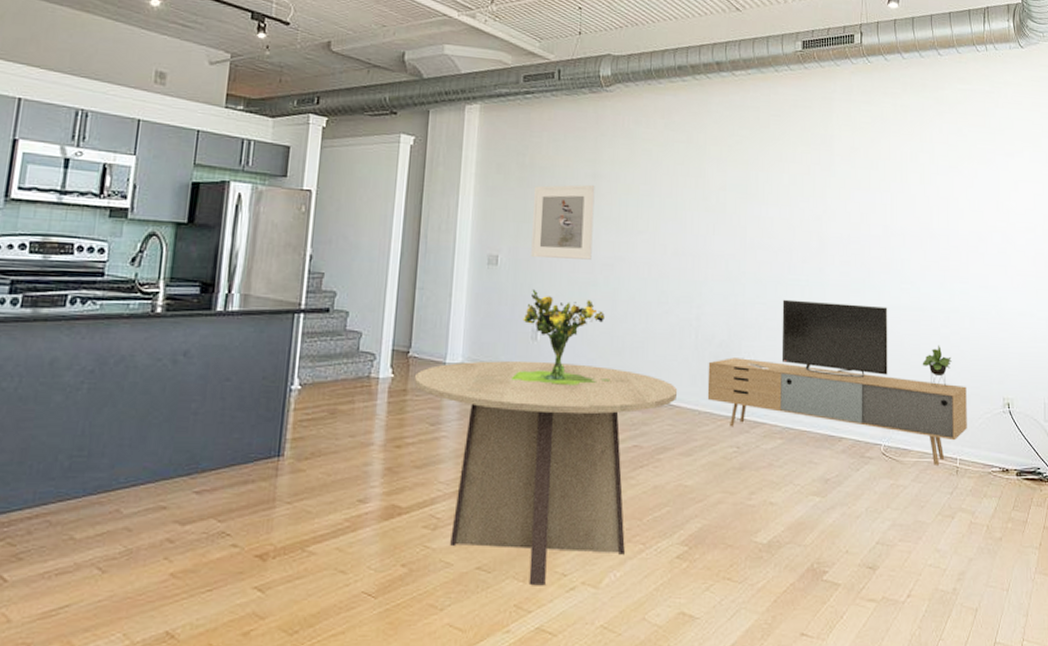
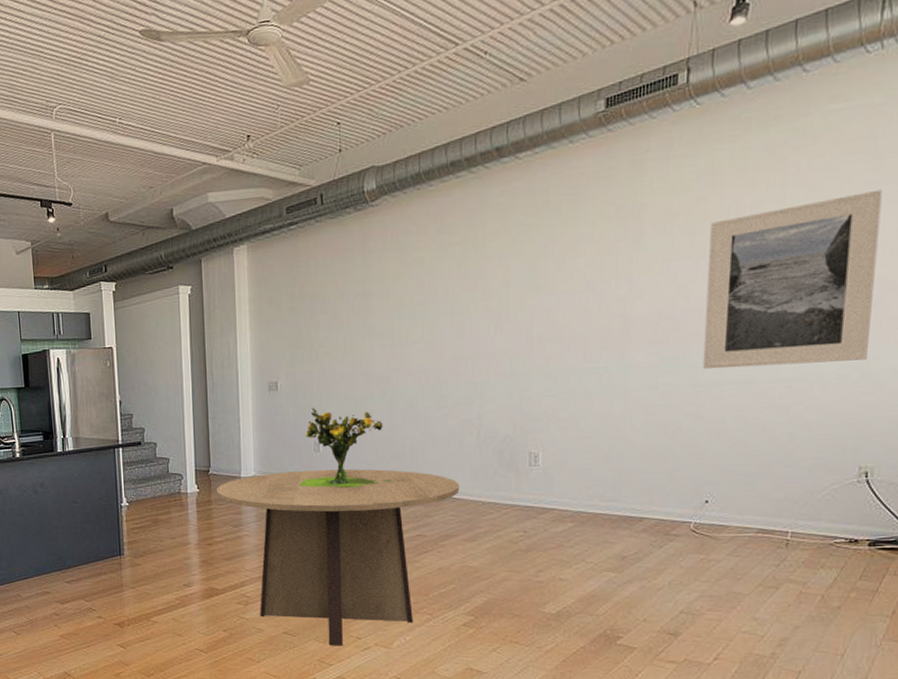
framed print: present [531,184,595,260] -> none [306,303,367,380]
media console: present [707,299,967,465] -> none [491,384,809,539]
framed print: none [883,157,999,299] -> present [702,189,883,370]

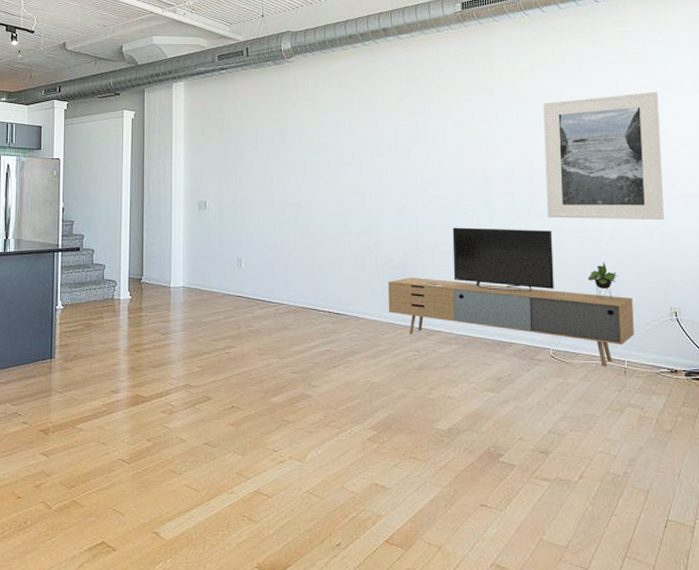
dining table: present [216,469,460,646] -> none [147,283,362,459]
bouquet: present [300,408,392,488] -> none [223,227,304,302]
media console: none [491,384,809,539] -> present [388,227,634,366]

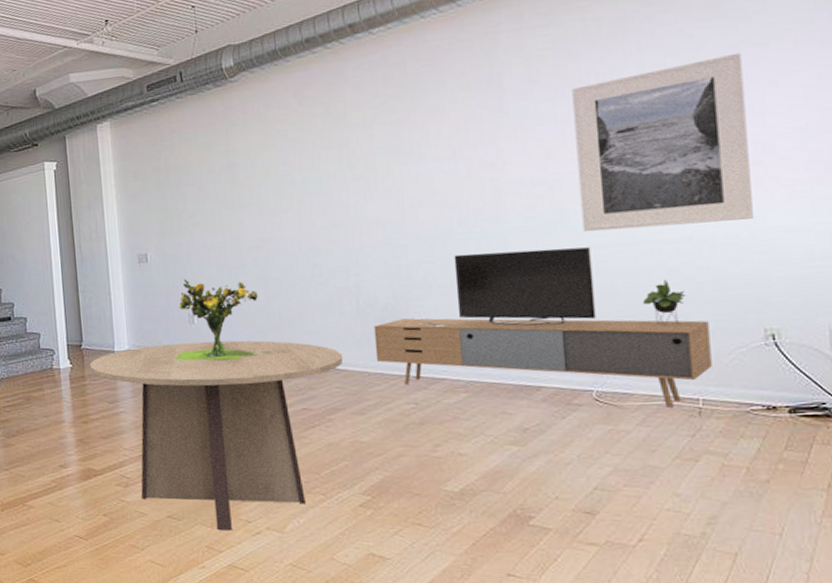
dining table: none [147,283,362,459] -> present [89,340,344,531]
bouquet: none [223,227,304,302] -> present [176,279,271,361]

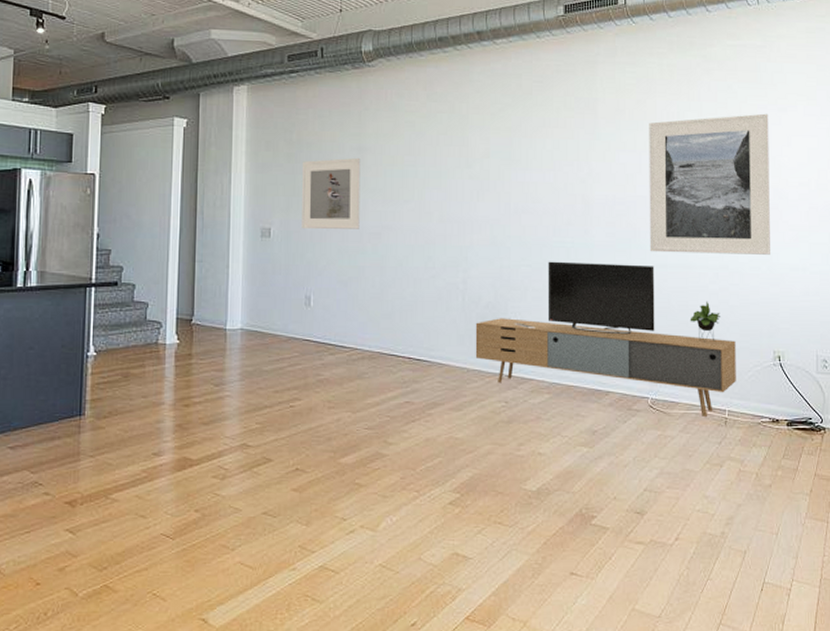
dining table: present [89,340,344,531] -> none [197,325,447,529]
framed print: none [173,174,238,251] -> present [302,157,361,230]
bouquet: present [176,279,271,361] -> none [288,259,381,347]

